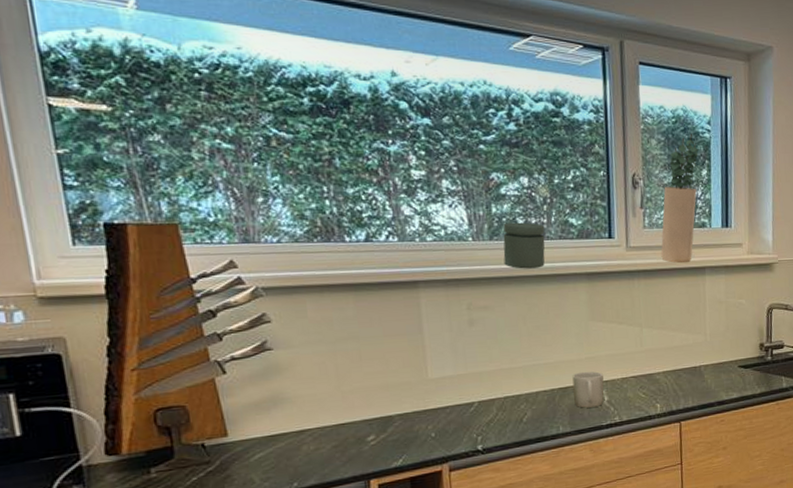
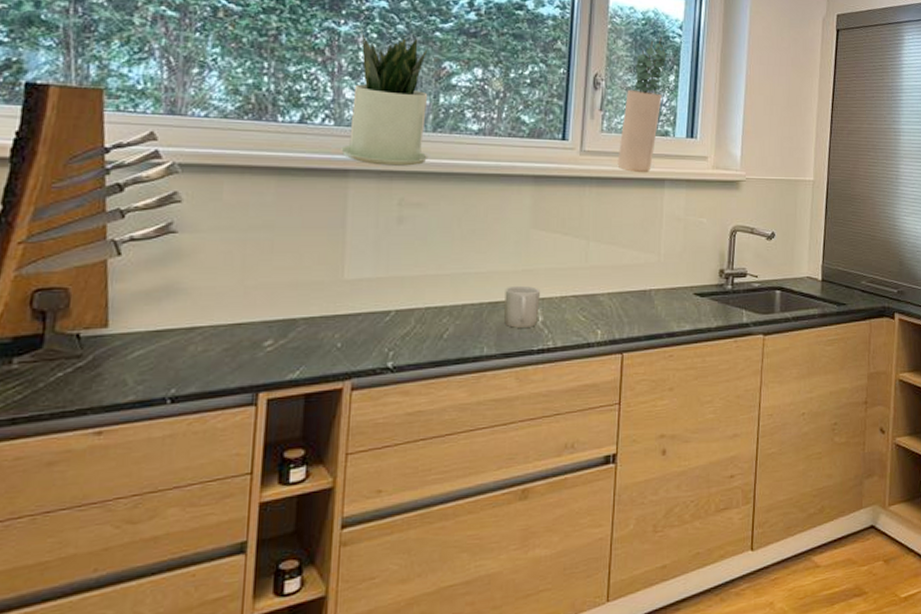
planter: none [406,150,489,275] -> present [339,32,429,166]
jar: present [503,222,545,269] -> none [445,115,495,166]

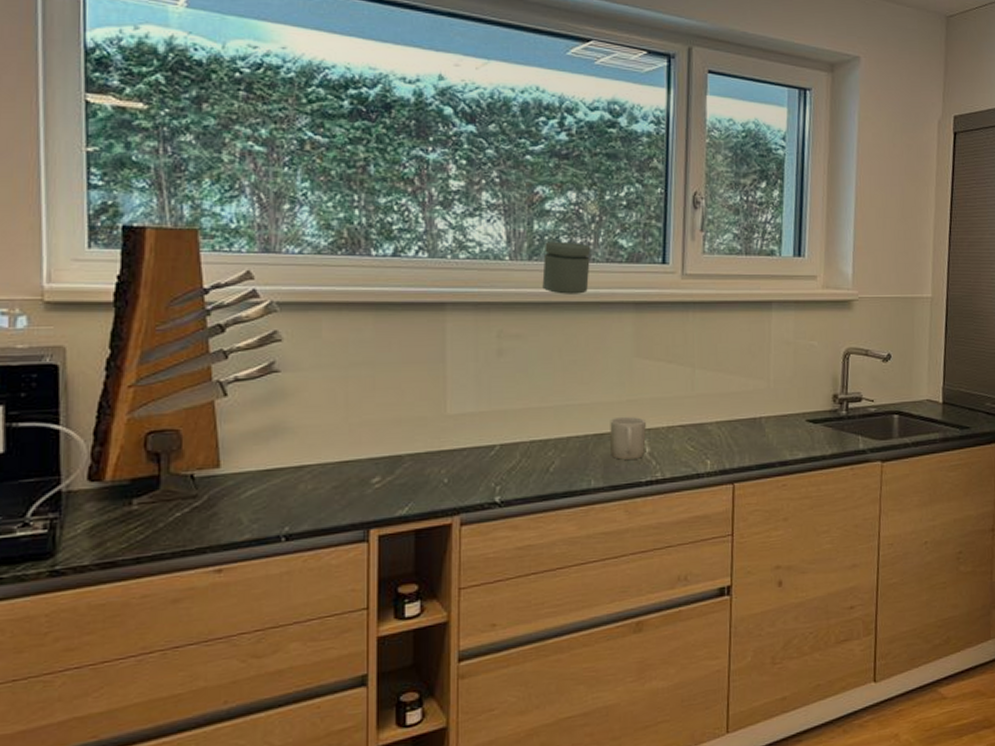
planter: present [339,32,429,166] -> none [435,158,526,297]
jar: none [445,115,495,166] -> present [542,241,591,294]
vase: present [617,37,668,173] -> none [721,149,771,296]

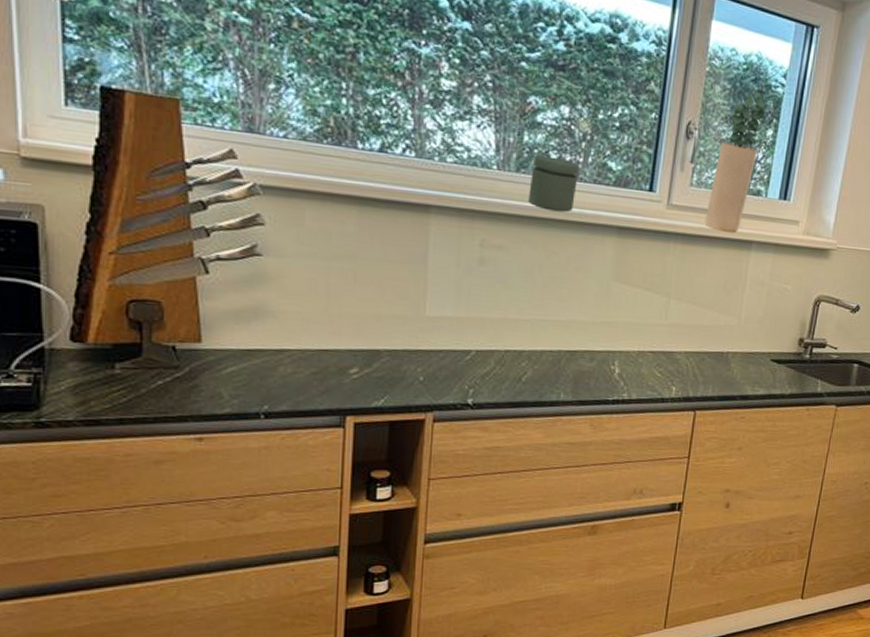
mug: present [610,416,646,460] -> none [581,336,618,378]
vase: none [721,149,771,296] -> present [704,85,768,234]

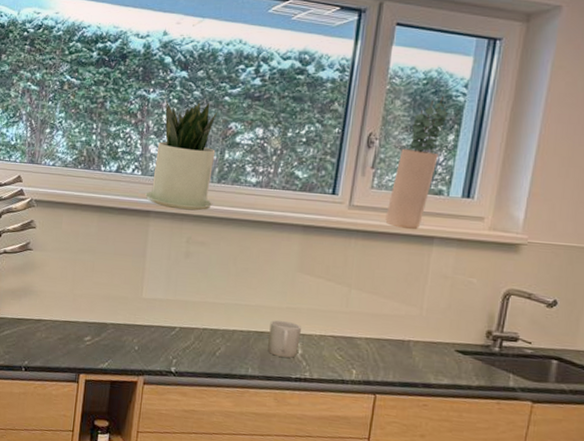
planter: none [421,55,513,207] -> present [144,98,218,211]
jar: present [528,155,580,213] -> none [226,168,271,214]
mug: none [581,336,618,378] -> present [268,320,301,358]

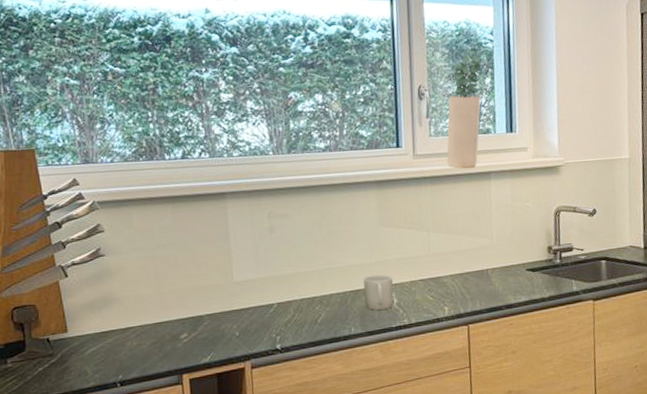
planter: present [144,98,218,211] -> none [216,76,288,187]

